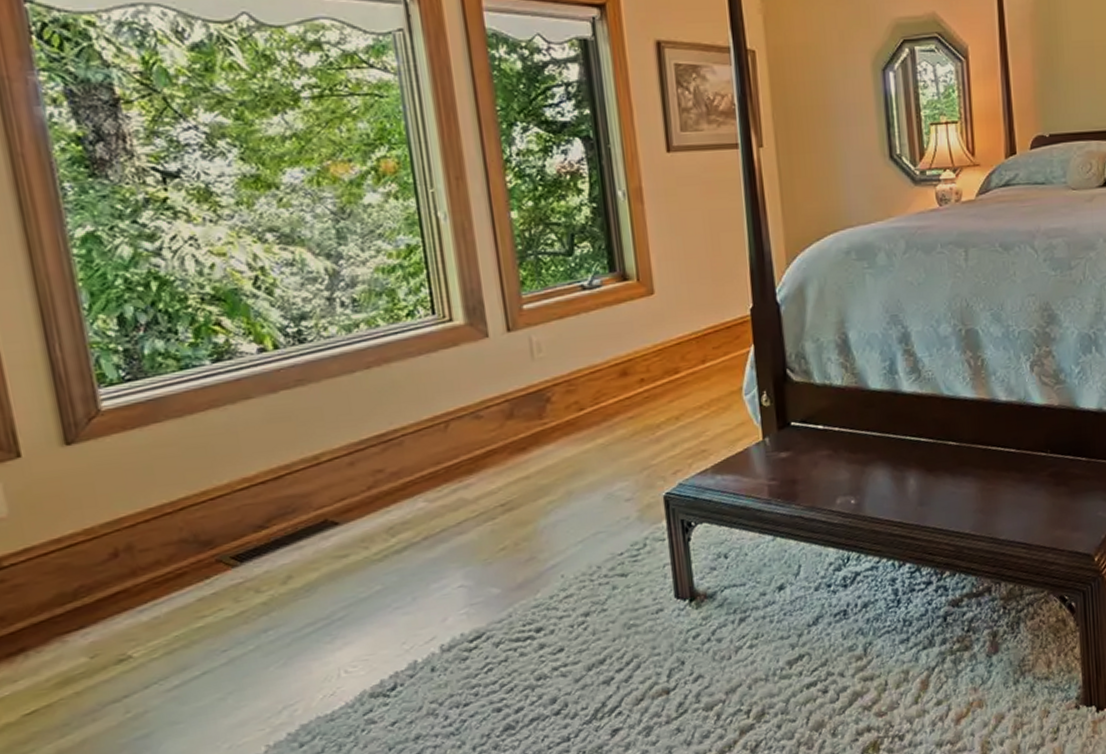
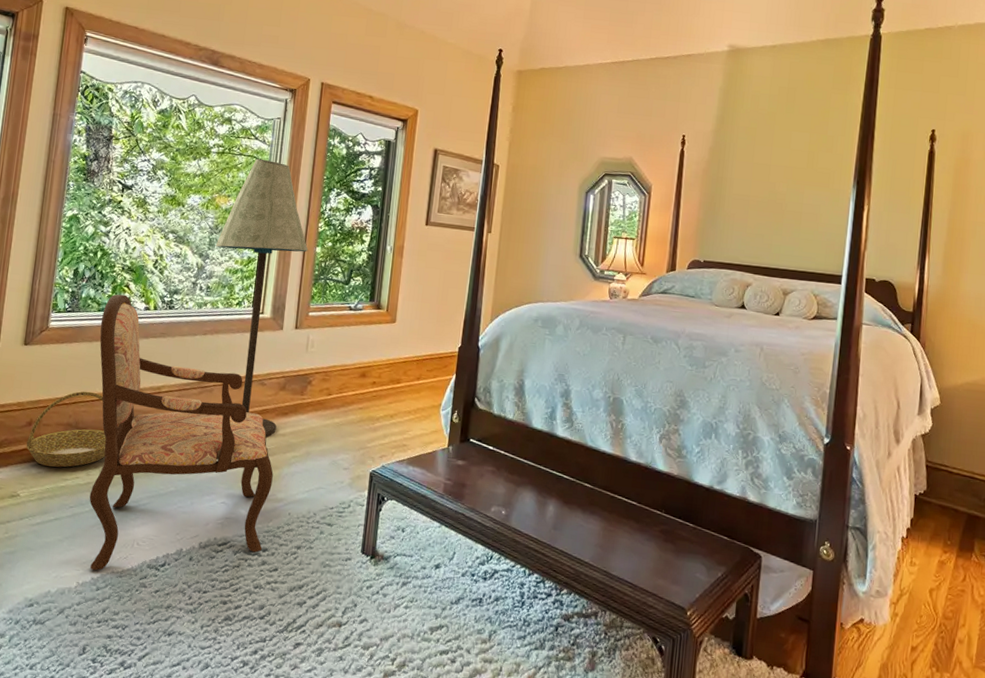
basket: none [118,486,258,607] -> present [26,391,107,468]
armchair: none [188,337,535,724] -> present [89,294,274,571]
floor lamp: none [348,95,515,487] -> present [215,158,308,438]

